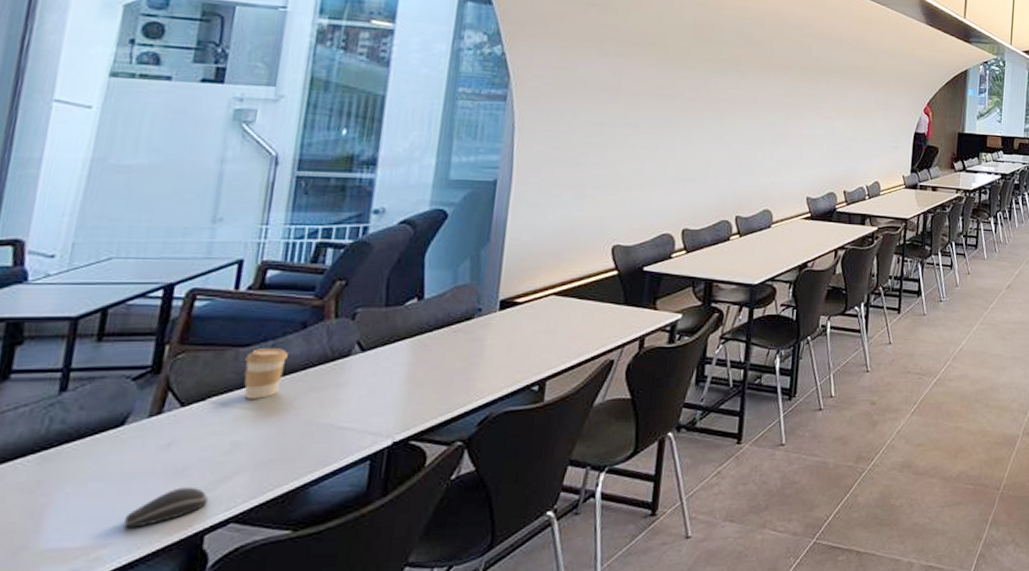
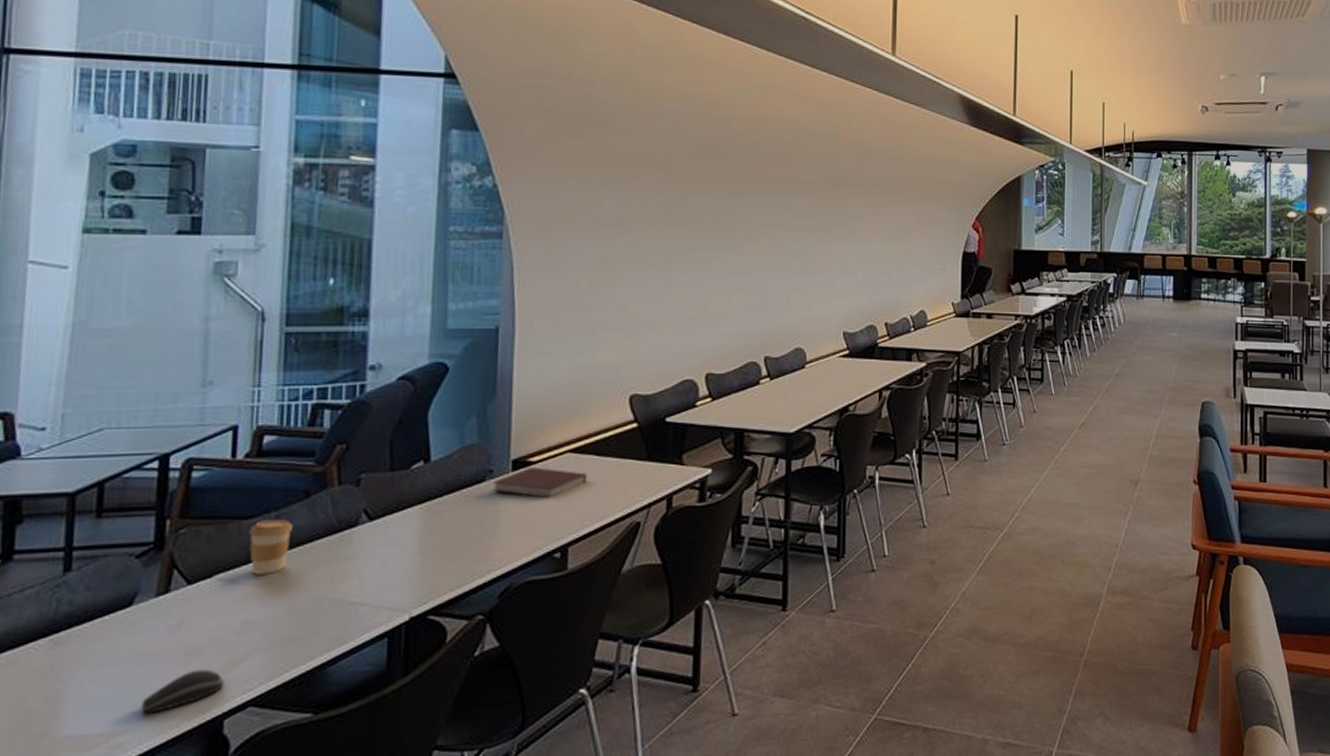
notebook: none [479,307,568,335] -> present [492,467,587,498]

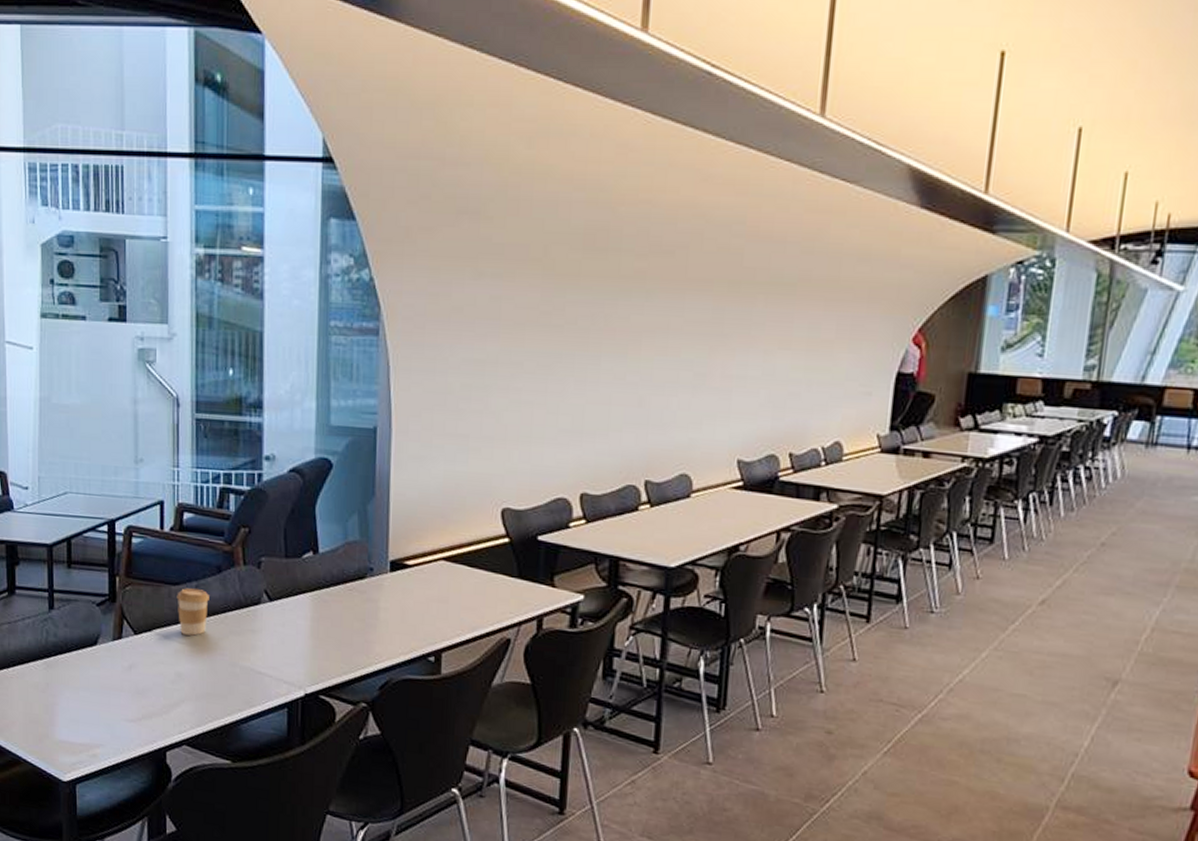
computer mouse: present [140,669,225,714] -> none [108,706,165,736]
notebook: present [492,467,587,498] -> none [372,570,459,602]

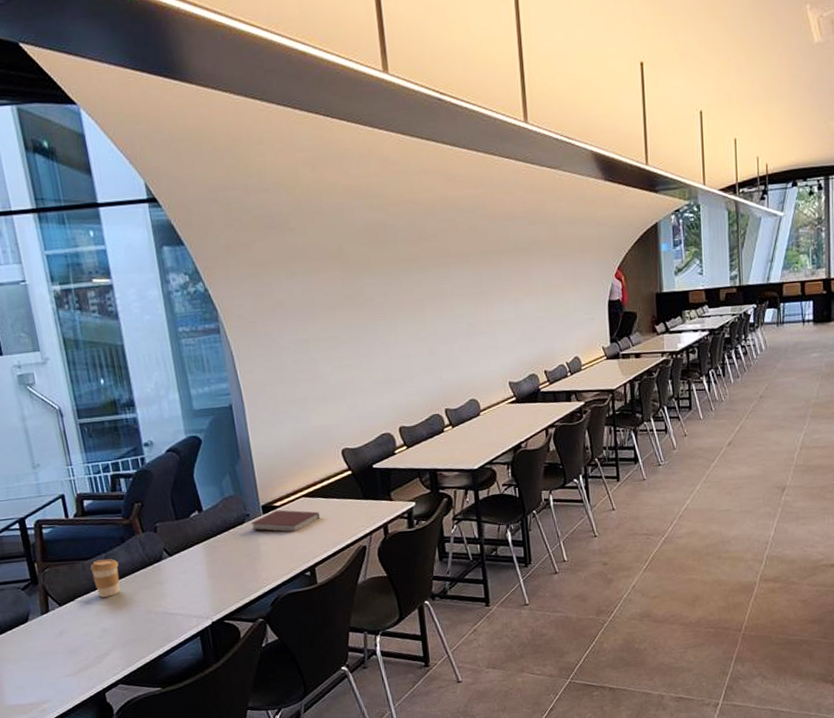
notebook: none [372,570,459,602] -> present [250,510,320,532]

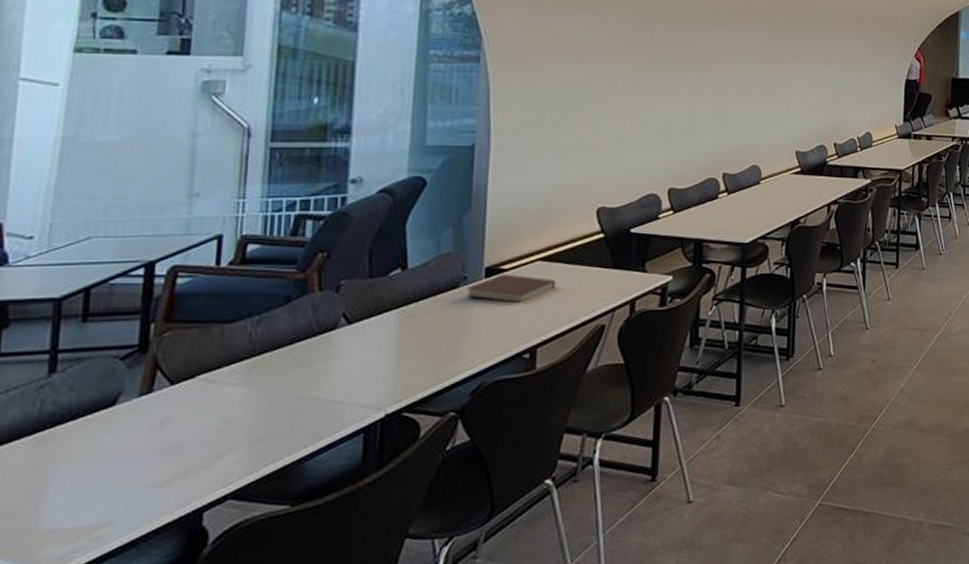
coffee cup: present [90,559,120,598] -> none [231,323,274,375]

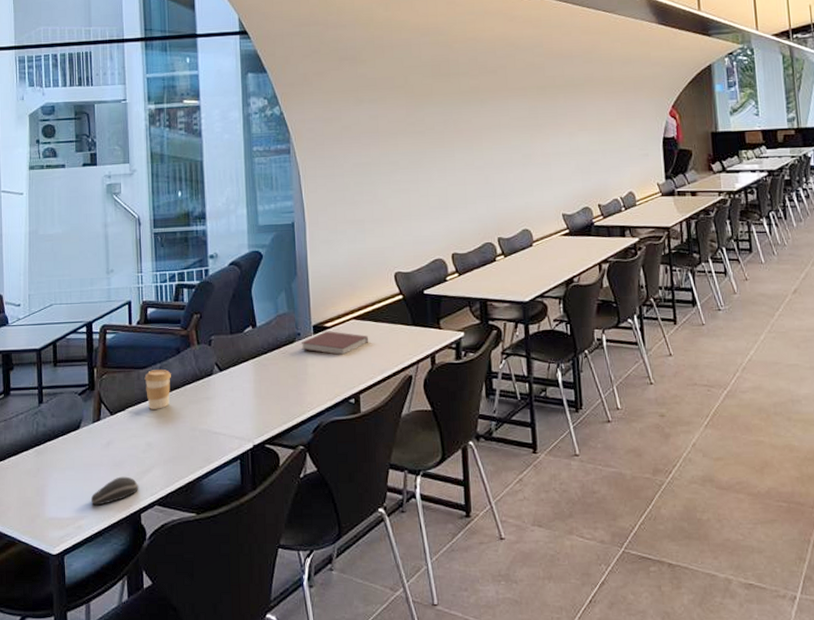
computer mouse: none [122,464,205,508] -> present [90,476,139,506]
coffee cup: none [231,323,274,375] -> present [144,369,171,409]

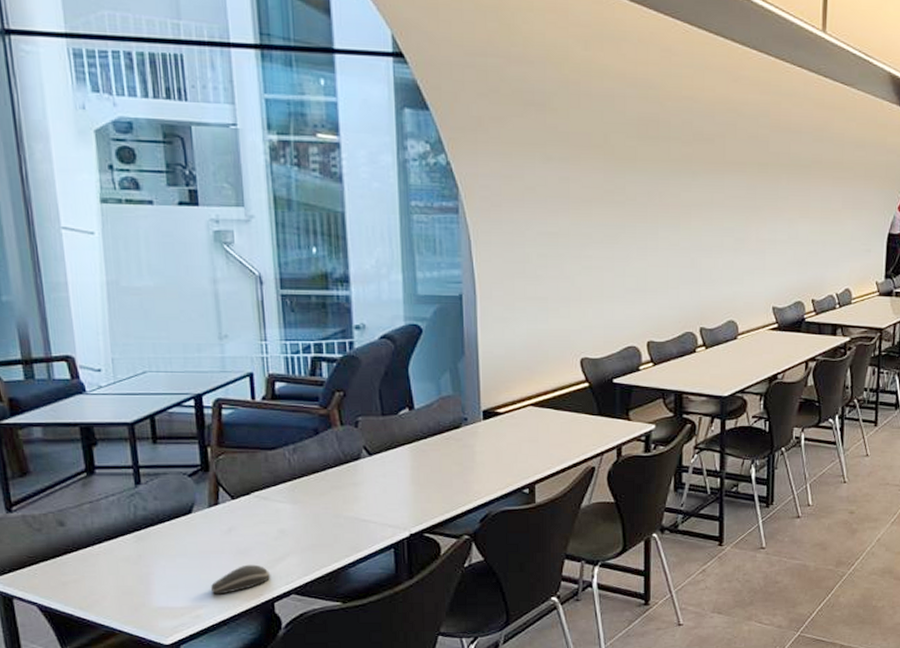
coffee cup: present [144,369,171,409] -> none [274,451,308,494]
notebook: present [301,331,368,355] -> none [468,417,547,443]

